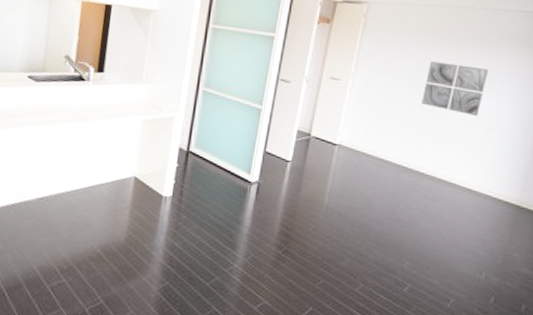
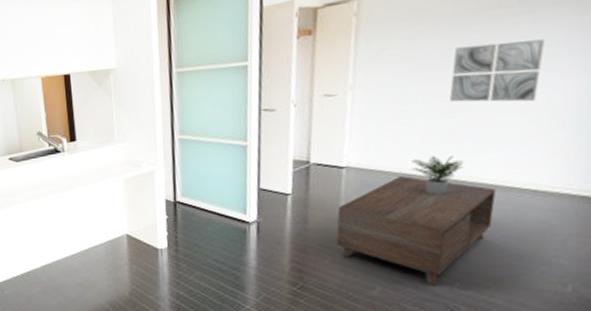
coffee table: none [321,147,444,261] -> present [336,156,496,285]

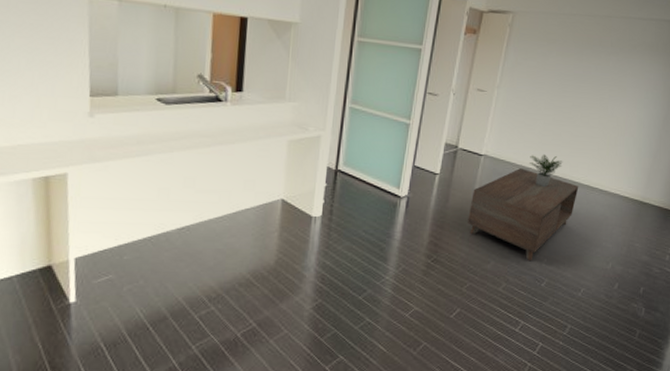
wall art: present [449,39,546,102] -> none [561,70,622,122]

